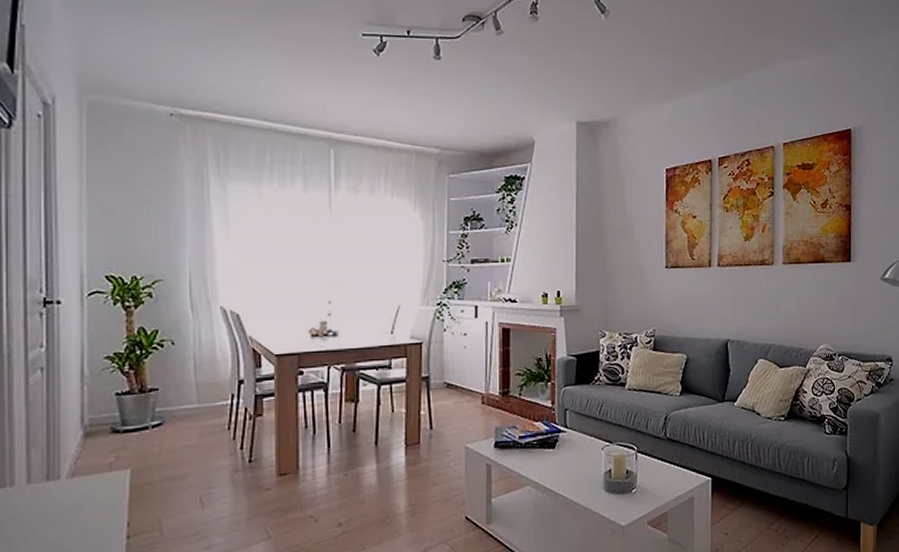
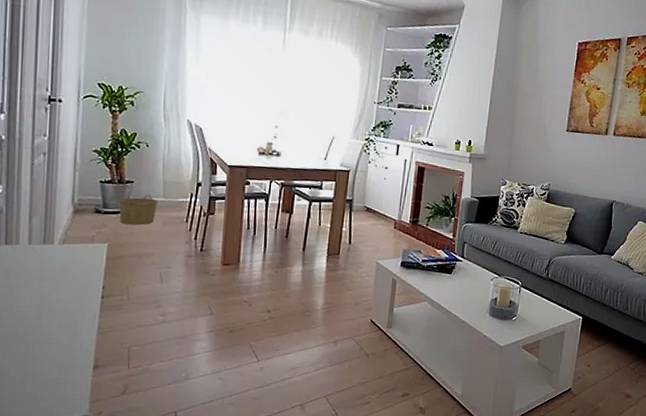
basket: none [141,402,192,443] -> present [118,194,159,225]

